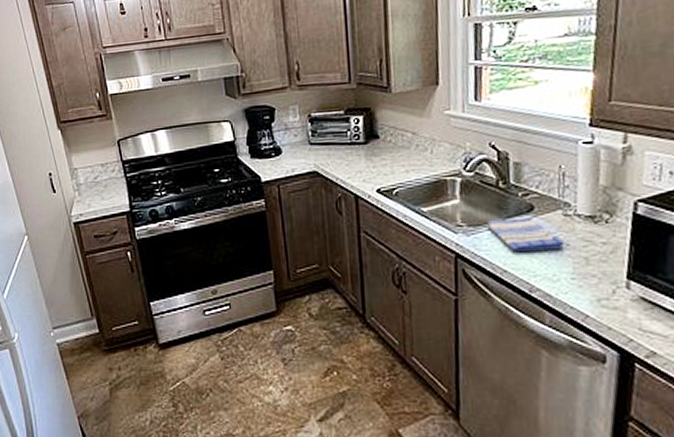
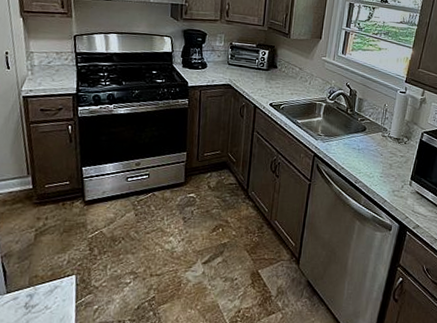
dish towel: present [486,217,565,253] -> none [336,133,380,158]

